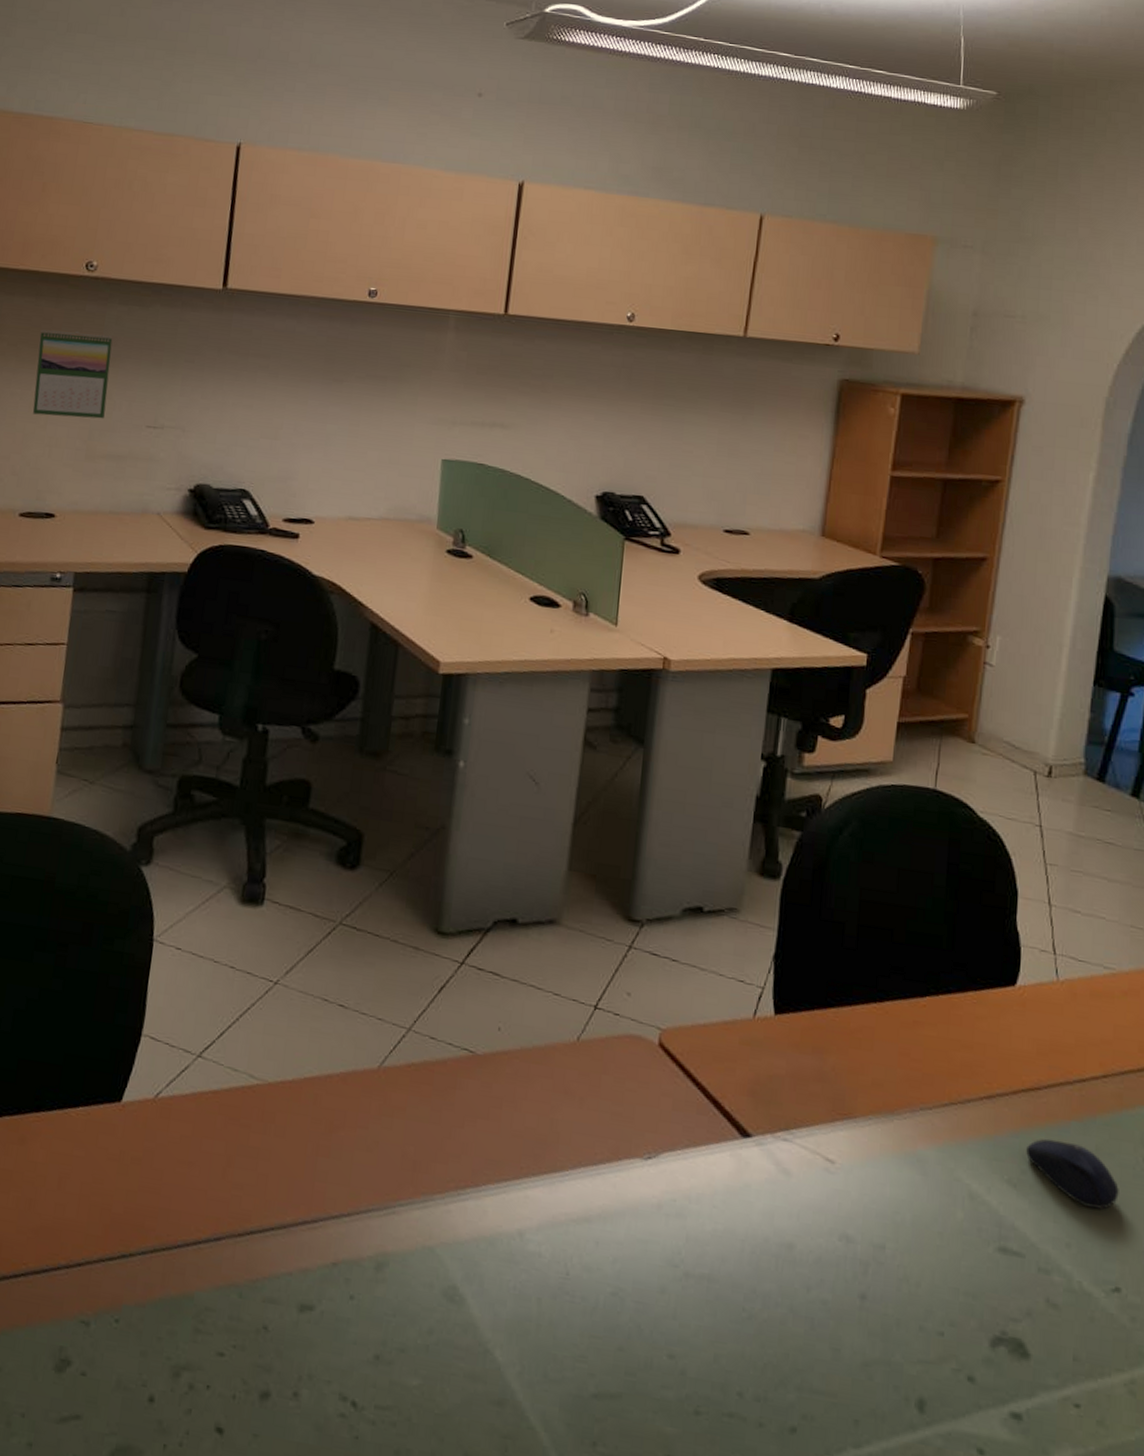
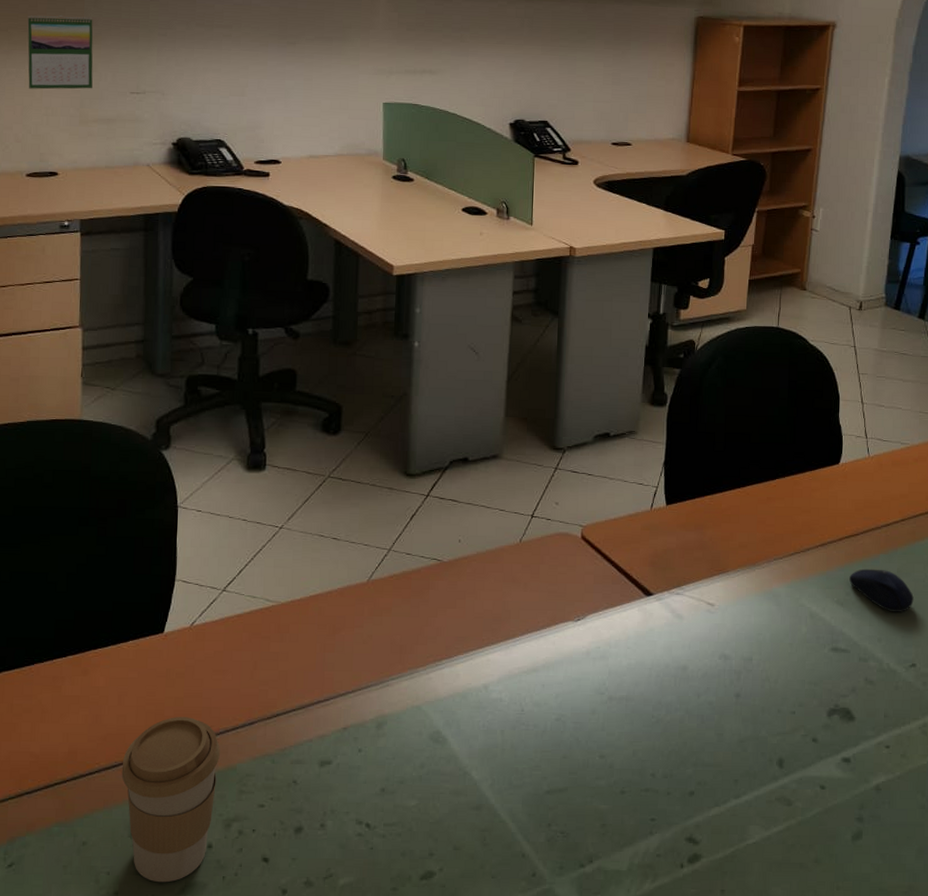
coffee cup: none [52,1215,176,1441] -> present [121,717,220,883]

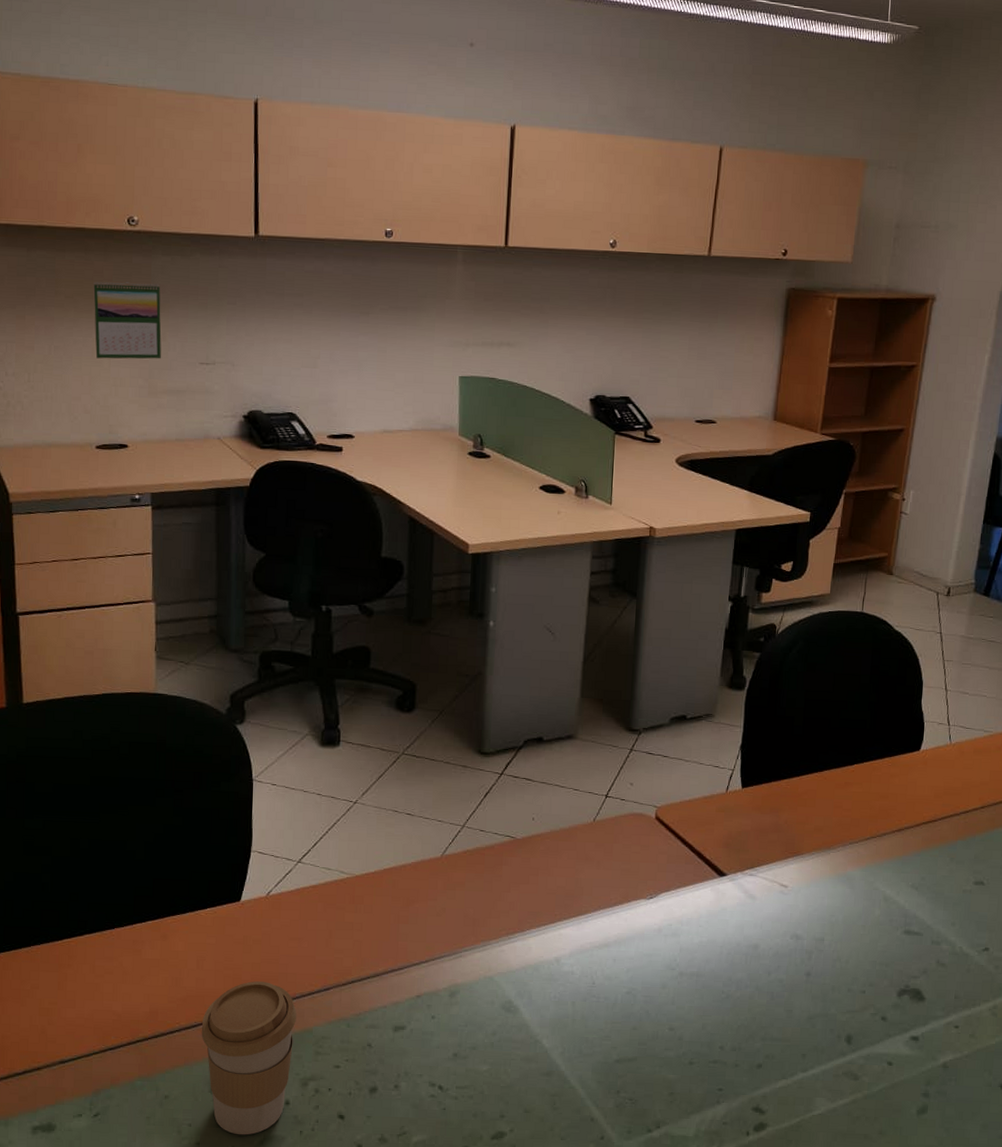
computer mouse: present [849,568,914,612] -> none [925,854,990,898]

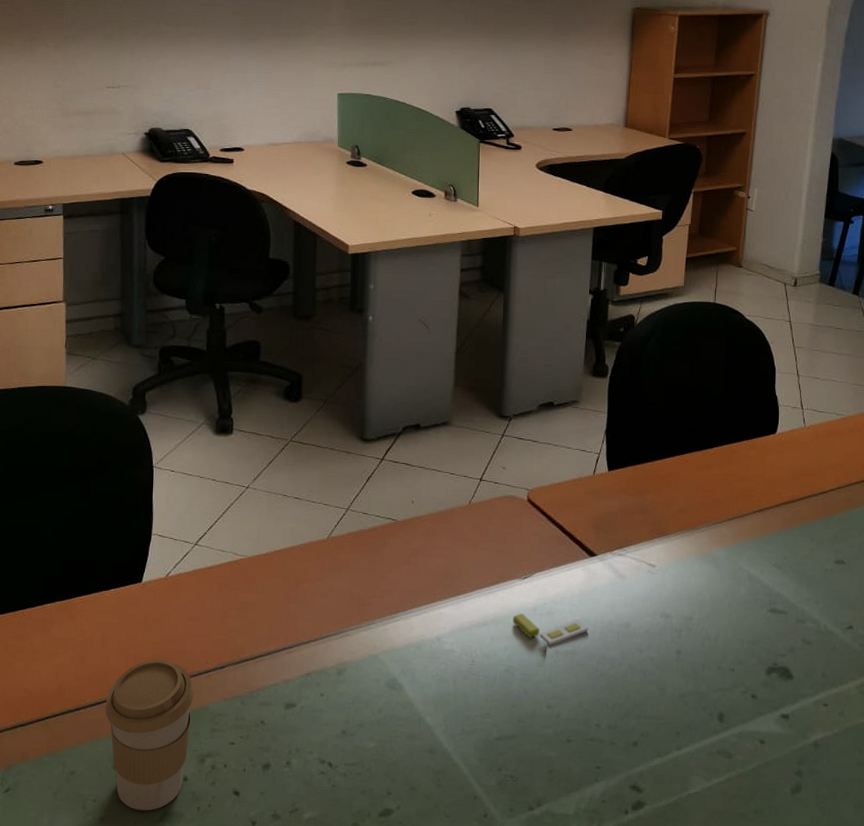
calendar: present [93,281,162,359] -> none [14,16,73,85]
sticky notes: none [636,934,716,967] -> present [513,613,589,645]

